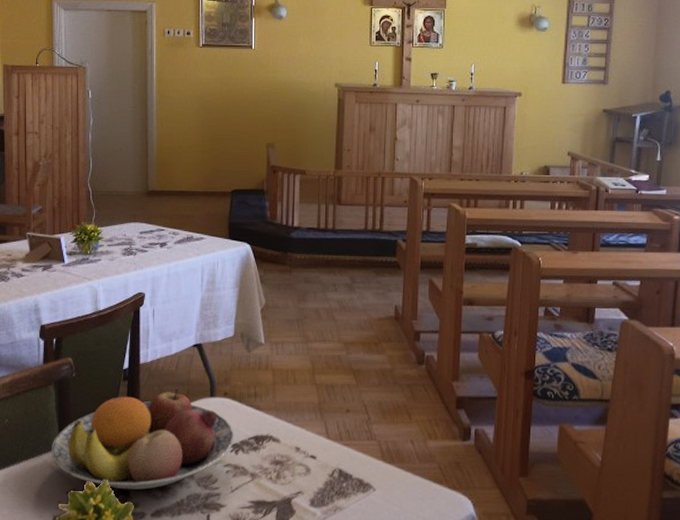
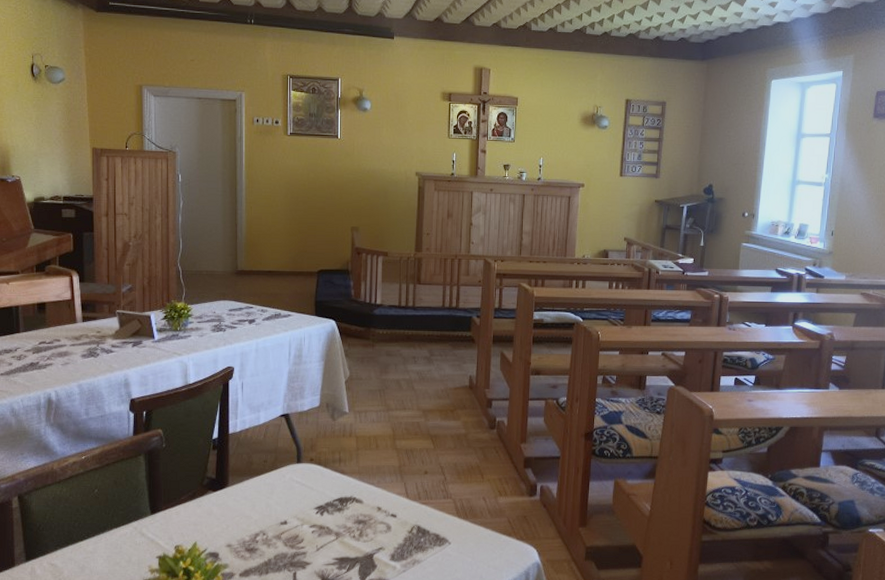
fruit bowl: present [51,389,235,490] -> none [141,456,320,552]

